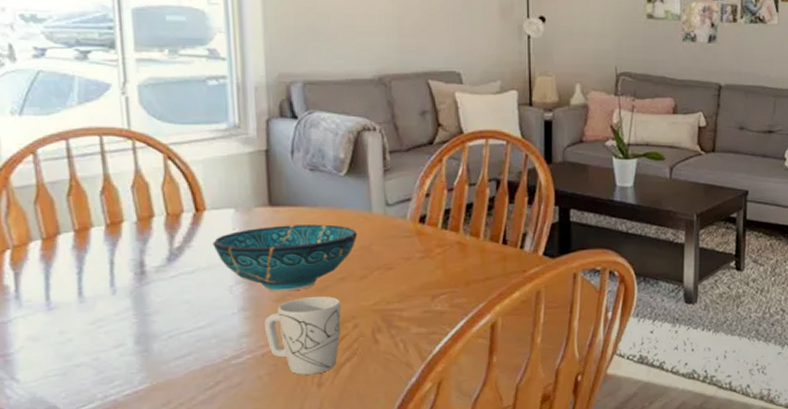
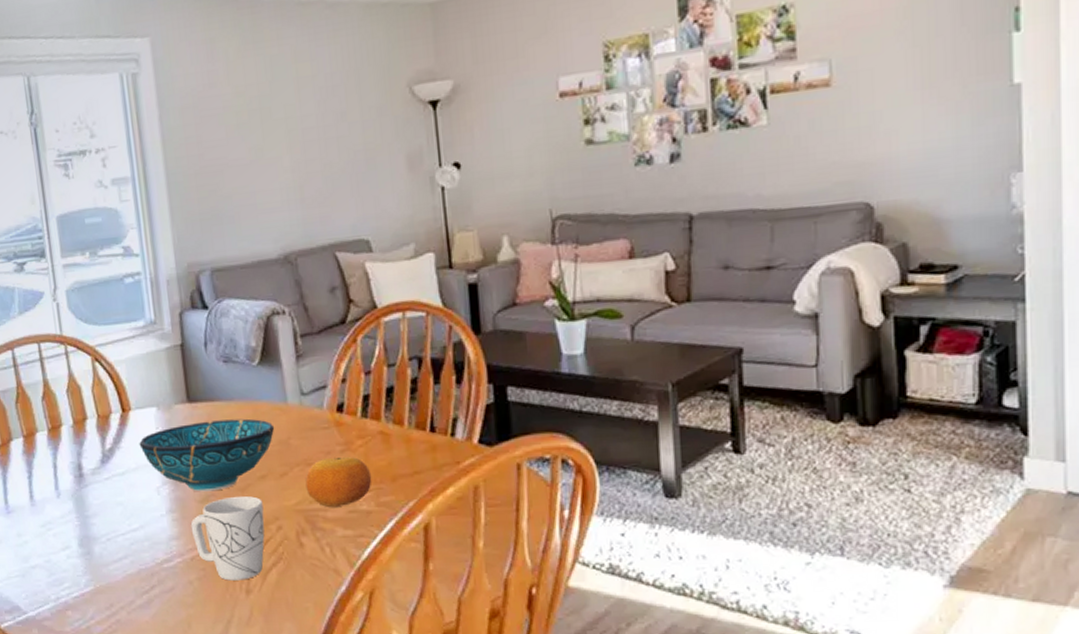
fruit: none [384,263,448,308] -> present [305,457,372,508]

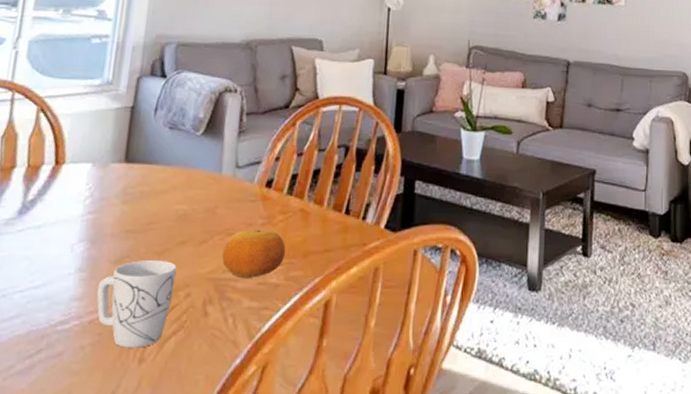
decorative bowl: present [139,418,275,492] -> none [64,182,205,253]

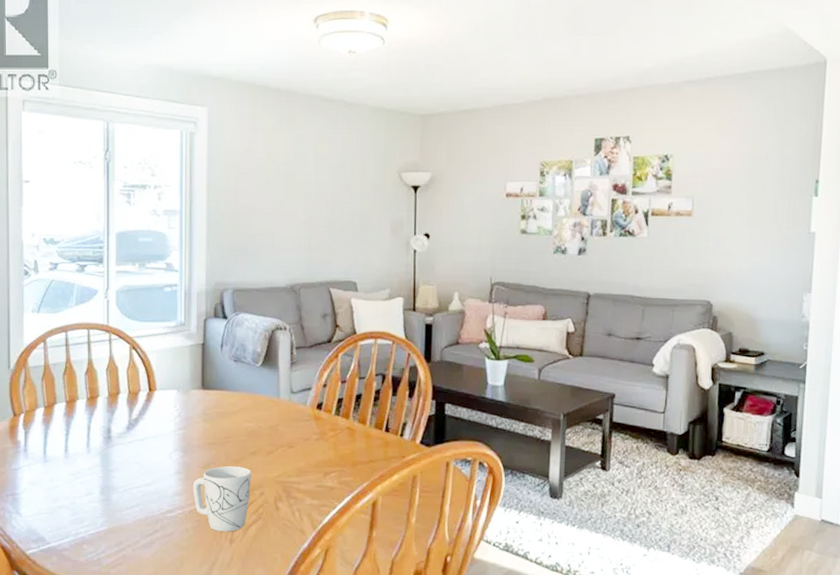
fruit: present [222,229,286,279] -> none [286,443,338,482]

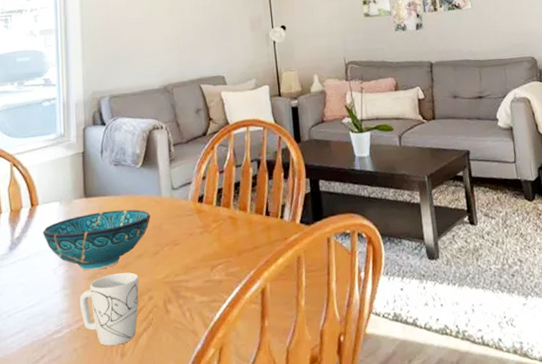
decorative bowl: none [159,405,268,460] -> present [43,209,151,271]

